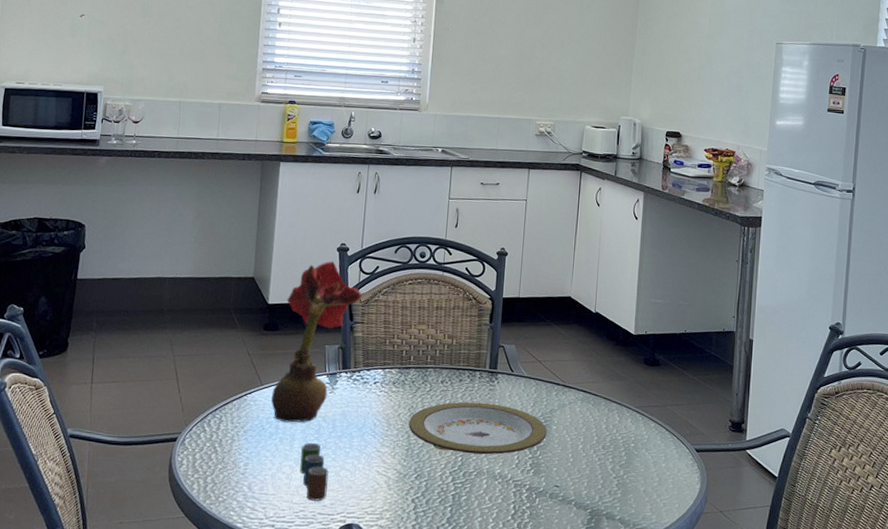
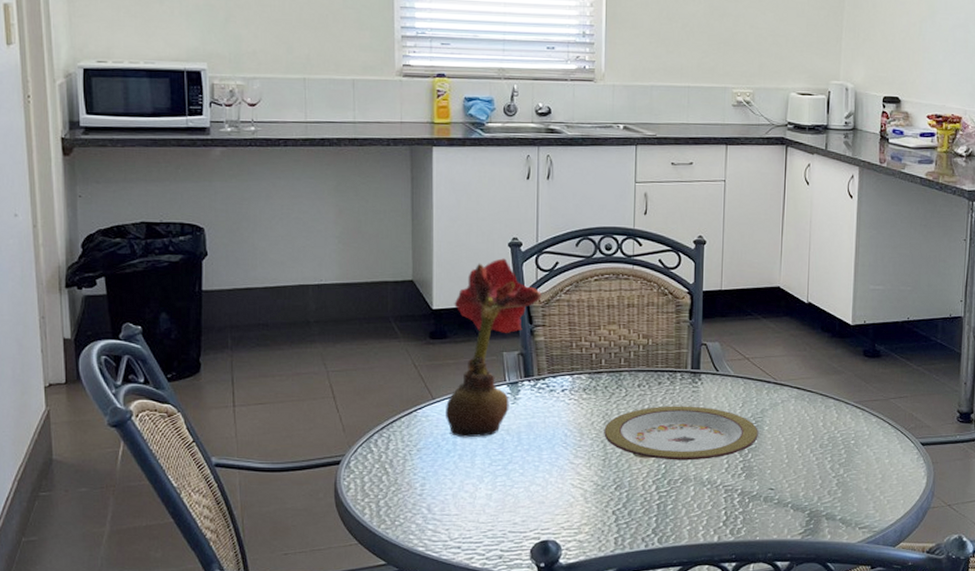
cup: present [300,443,329,501] -> none [484,458,517,519]

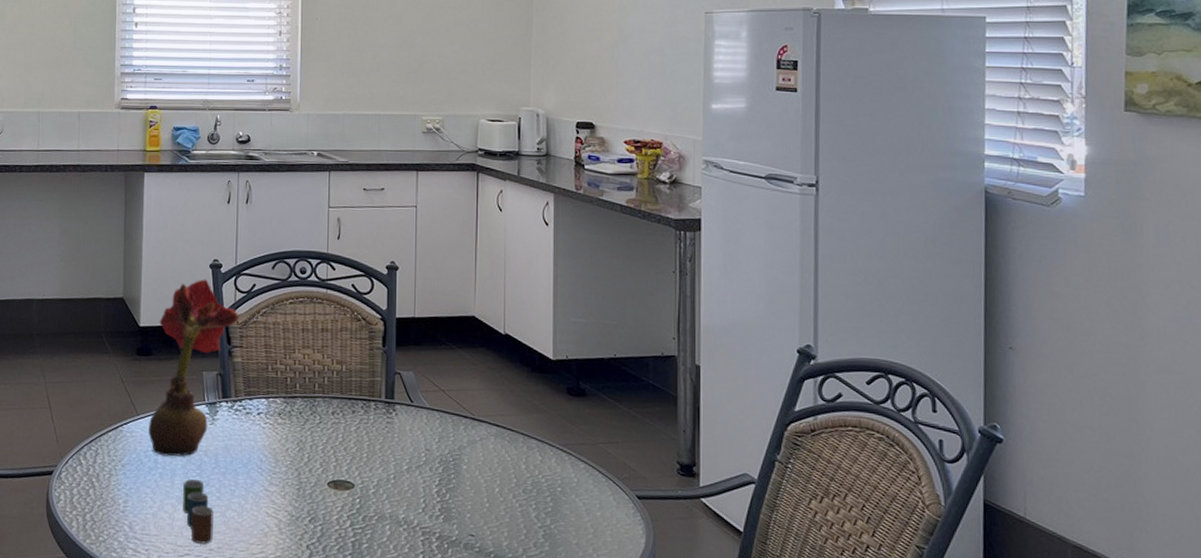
cup: none [484,458,517,519] -> present [183,479,214,544]
plate: present [604,405,758,461] -> none [298,436,456,497]

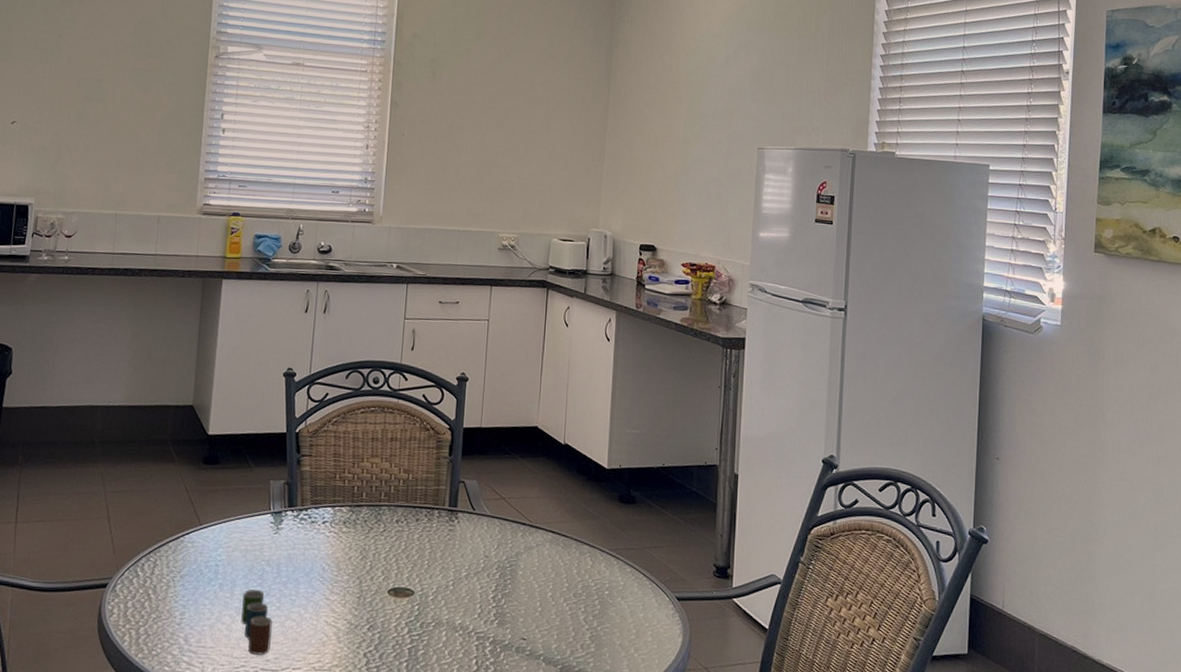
flower: present [149,279,240,457] -> none [210,387,311,567]

